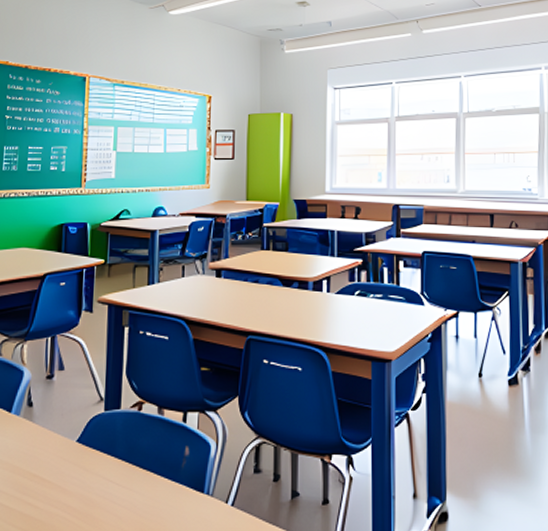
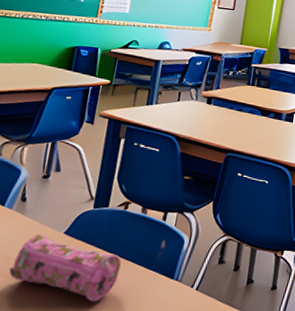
pencil case: none [24,444,142,521] -> present [9,234,121,302]

